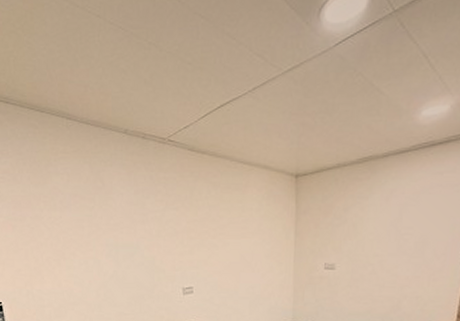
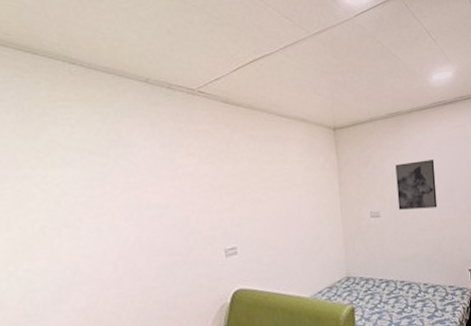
wall art: none [356,211,408,264] -> present [395,160,438,210]

